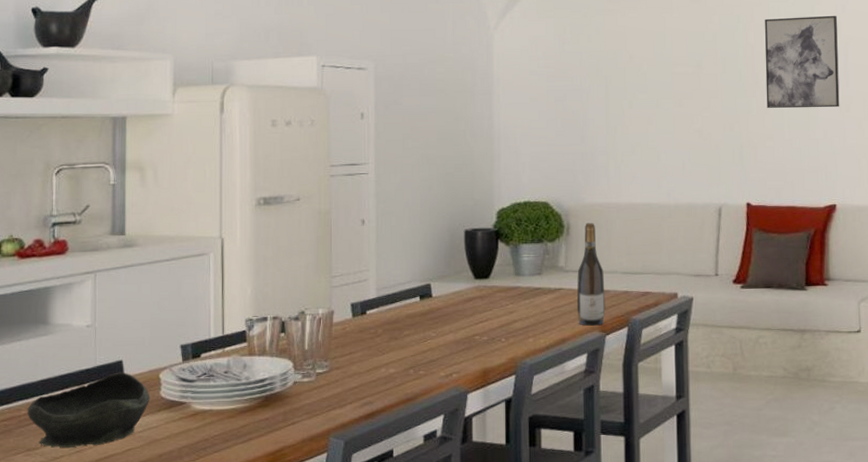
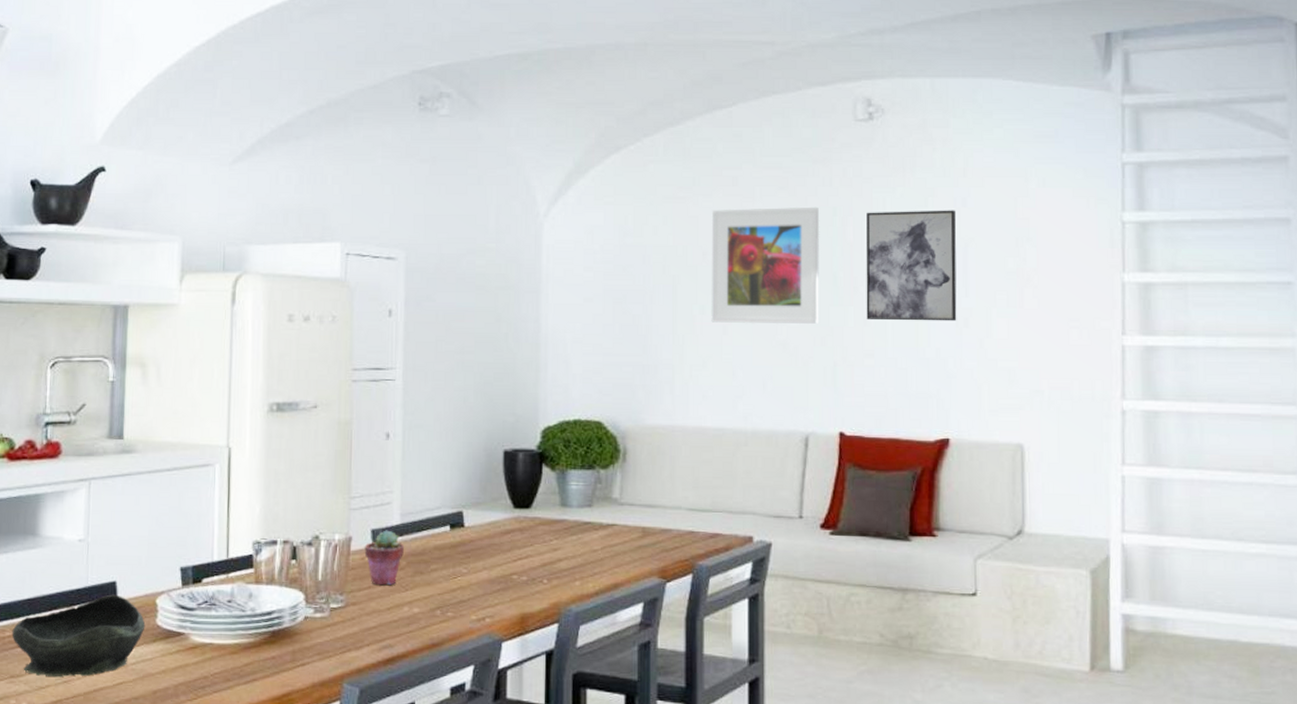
potted succulent: none [345,303,381,351] -> present [364,530,405,586]
wine bottle: present [576,222,605,326] -> none [632,447,667,570]
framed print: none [637,15,728,115] -> present [711,207,820,324]

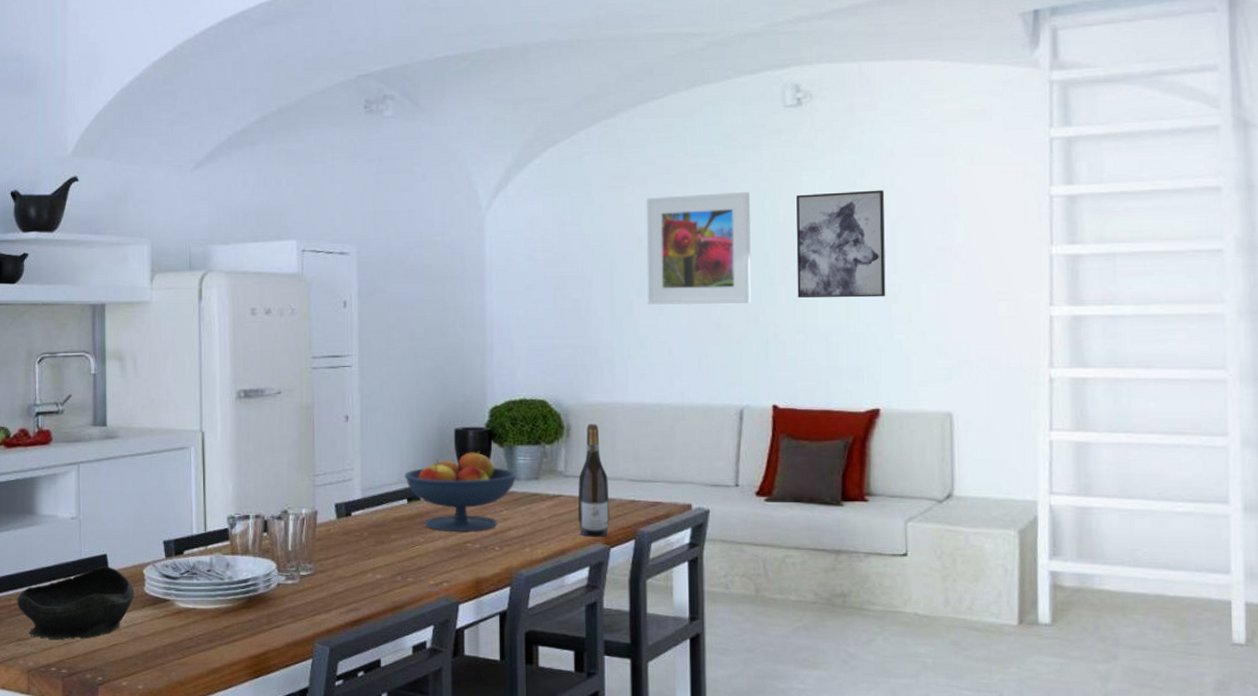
potted succulent: present [364,530,405,586] -> none [329,504,366,555]
fruit bowl: none [448,474,569,562] -> present [405,451,517,531]
wine bottle: none [632,447,667,570] -> present [577,423,610,537]

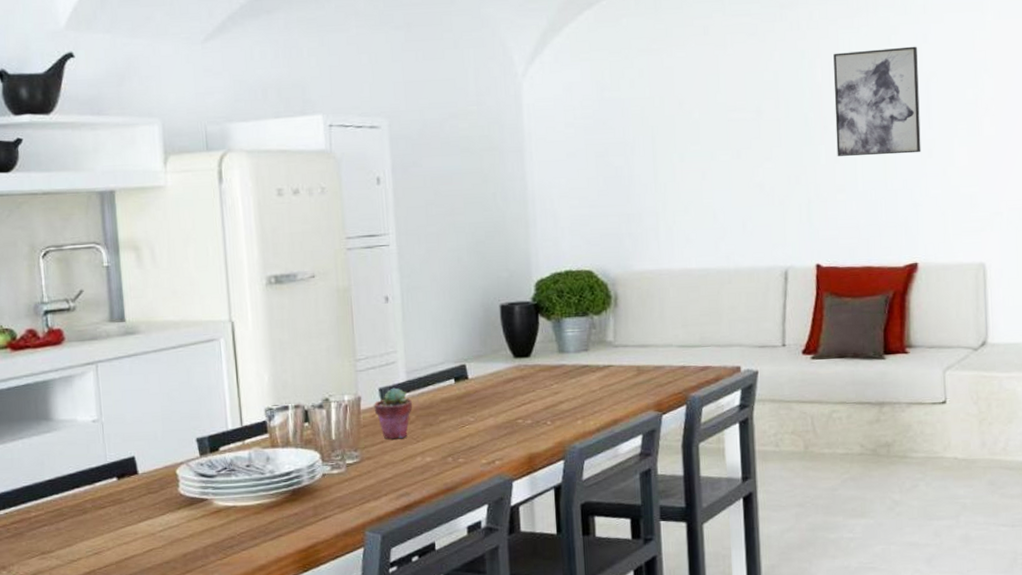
bowl: present [17,566,135,639] -> none [37,469,169,550]
potted succulent: none [329,504,366,555] -> present [374,387,413,440]
fruit bowl: present [405,451,517,531] -> none [450,325,566,409]
wine bottle: present [577,423,610,537] -> none [628,291,661,405]
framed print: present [646,191,752,305] -> none [686,51,793,169]

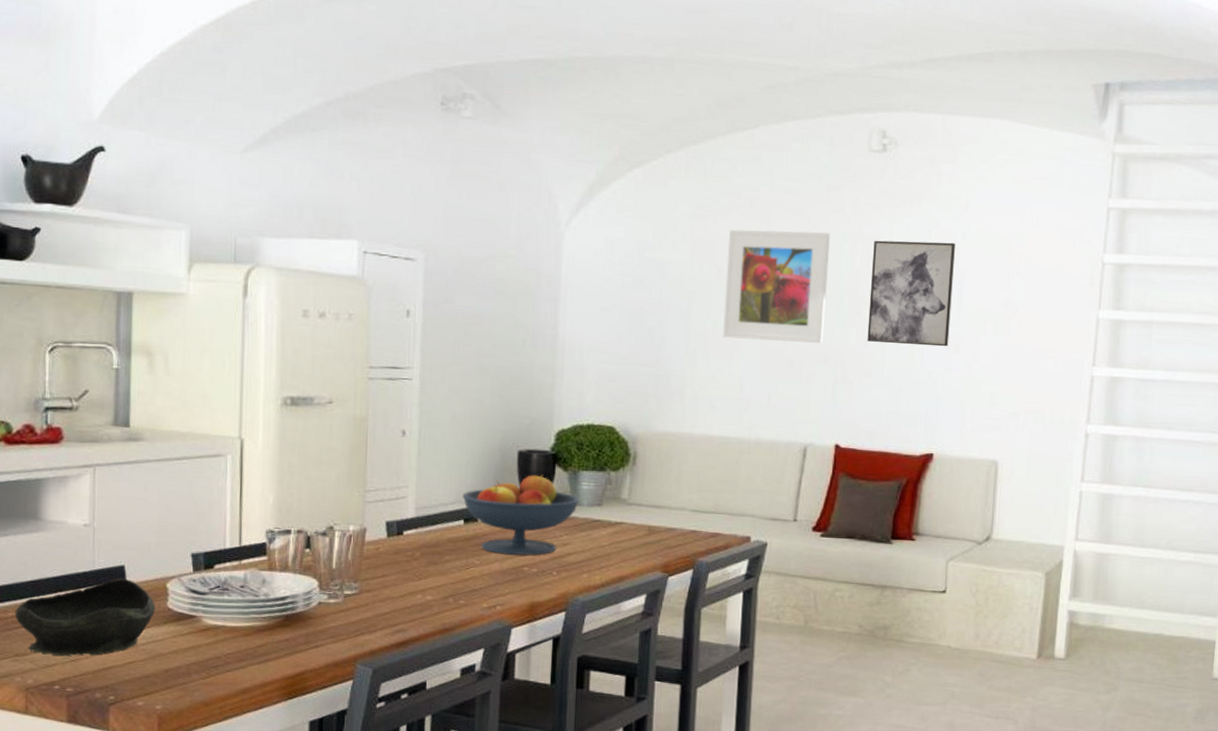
bowl: none [37,469,169,550] -> present [15,578,156,656]
potted succulent: present [374,387,413,440] -> none [379,522,419,575]
fruit bowl: none [450,325,566,409] -> present [462,474,580,555]
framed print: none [686,51,793,169] -> present [723,229,830,343]

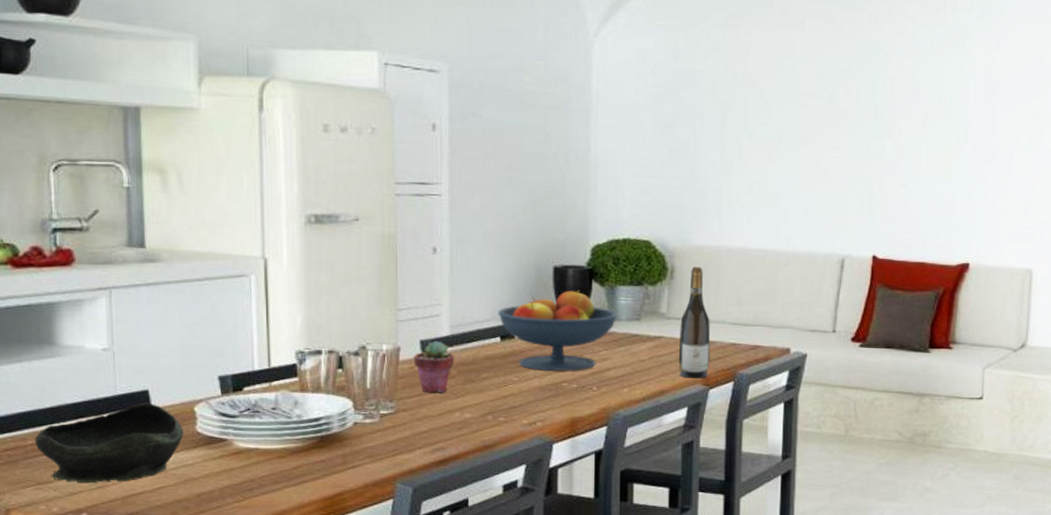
potted succulent: none [379,522,419,575] -> present [413,341,455,393]
wine bottle: none [638,452,671,565] -> present [678,266,711,378]
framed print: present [723,229,830,343] -> none [758,39,865,155]
wall art: present [867,240,956,347] -> none [902,50,990,157]

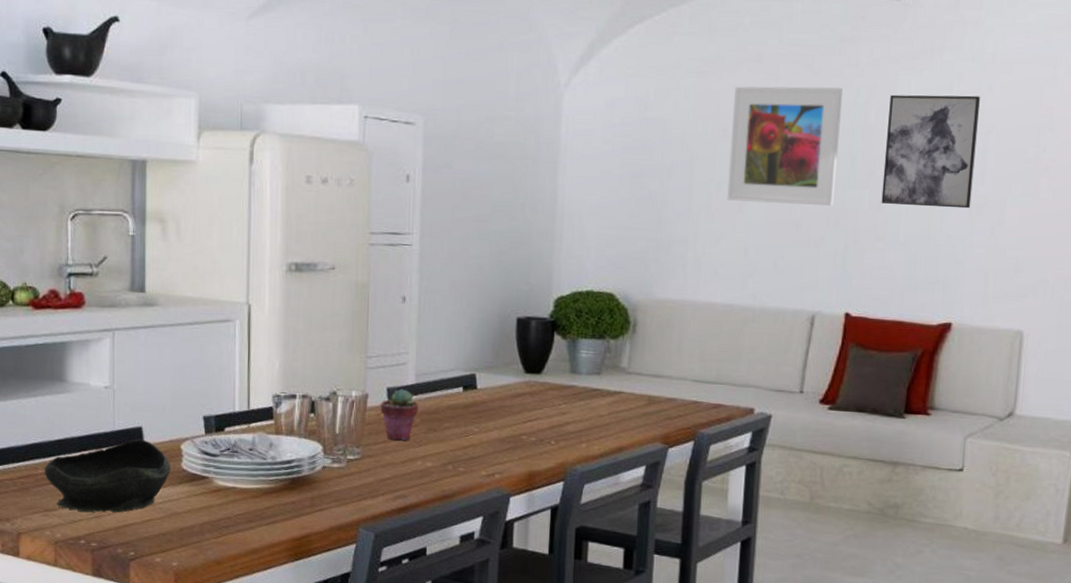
fruit bowl: present [498,290,618,371] -> none [462,342,578,424]
wine bottle: present [678,266,711,378] -> none [638,320,672,437]
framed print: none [758,39,865,155] -> present [727,86,843,206]
wall art: none [902,50,990,157] -> present [881,94,981,209]

